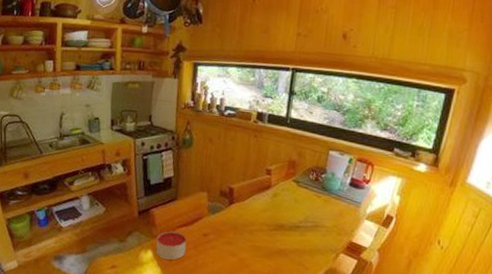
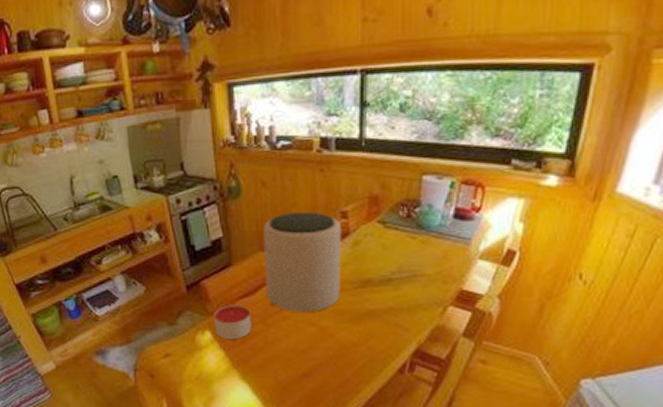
plant pot: none [201,164,266,246] -> present [264,211,342,312]

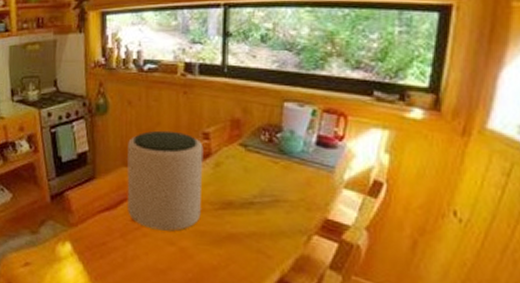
candle: present [214,304,251,339] -> none [75,217,111,253]

